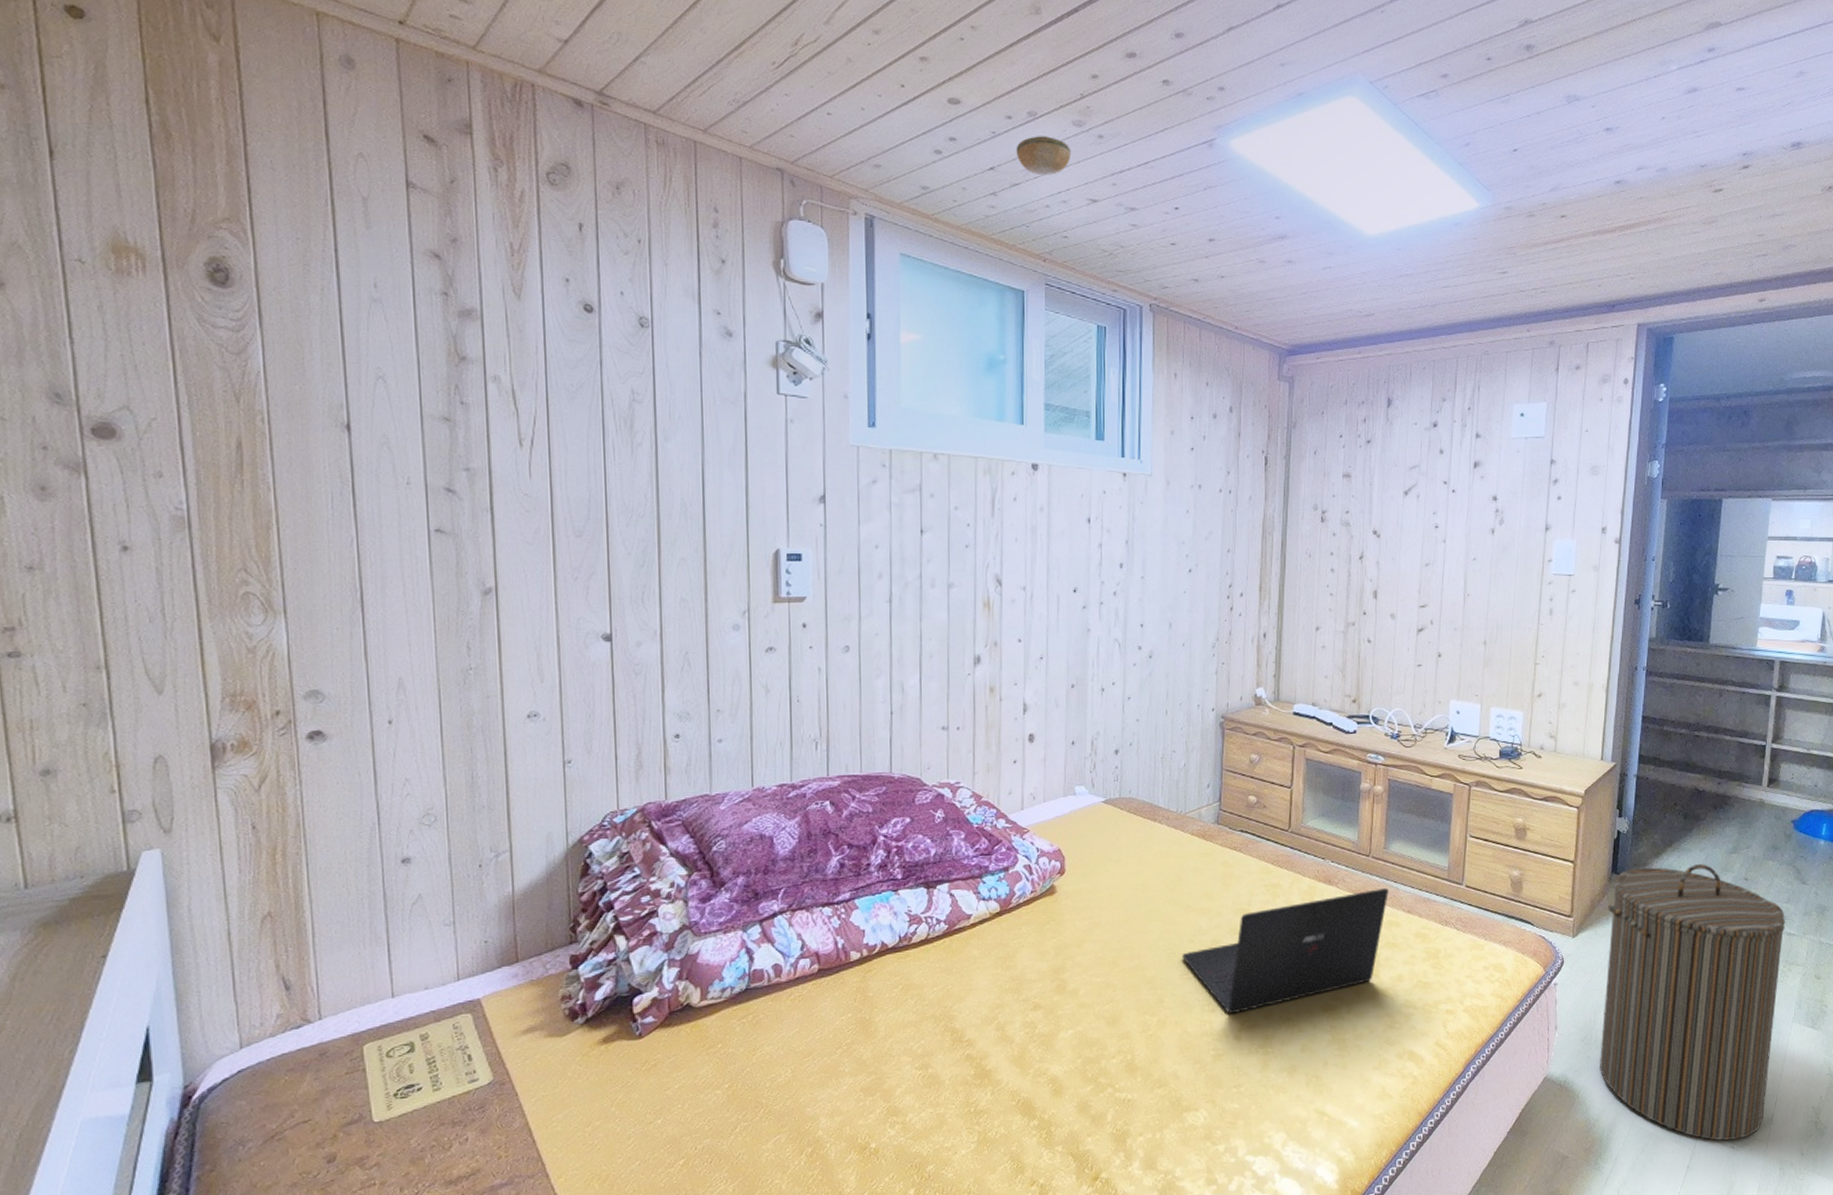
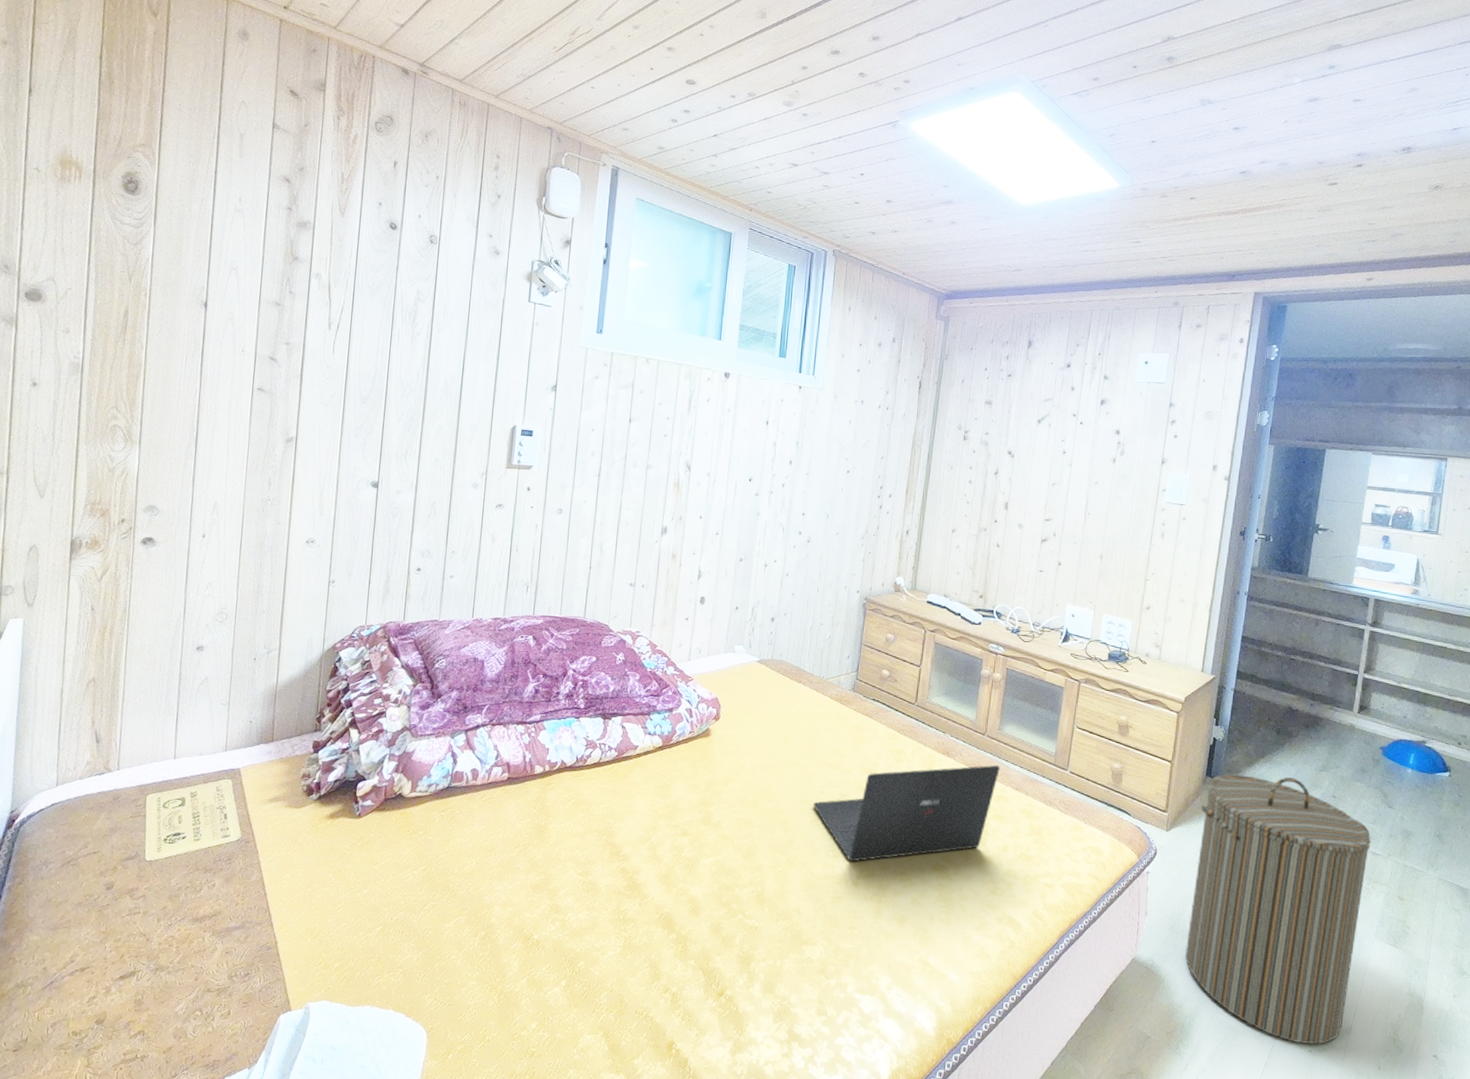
smoke detector: present [1016,136,1072,175] -> none [735,112,781,143]

